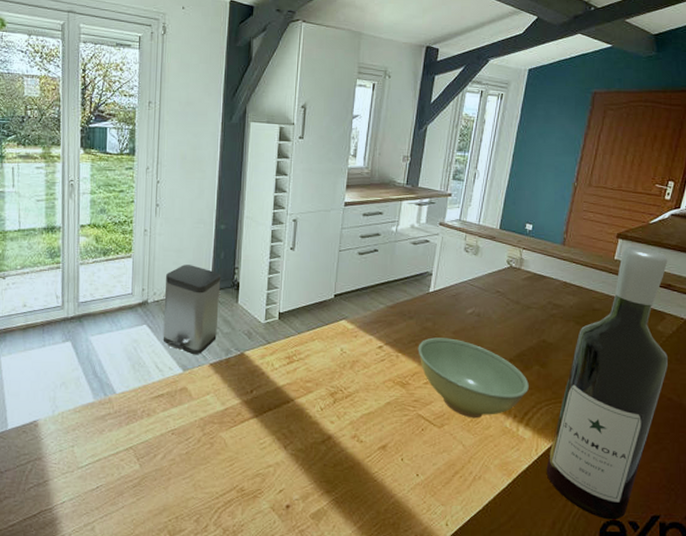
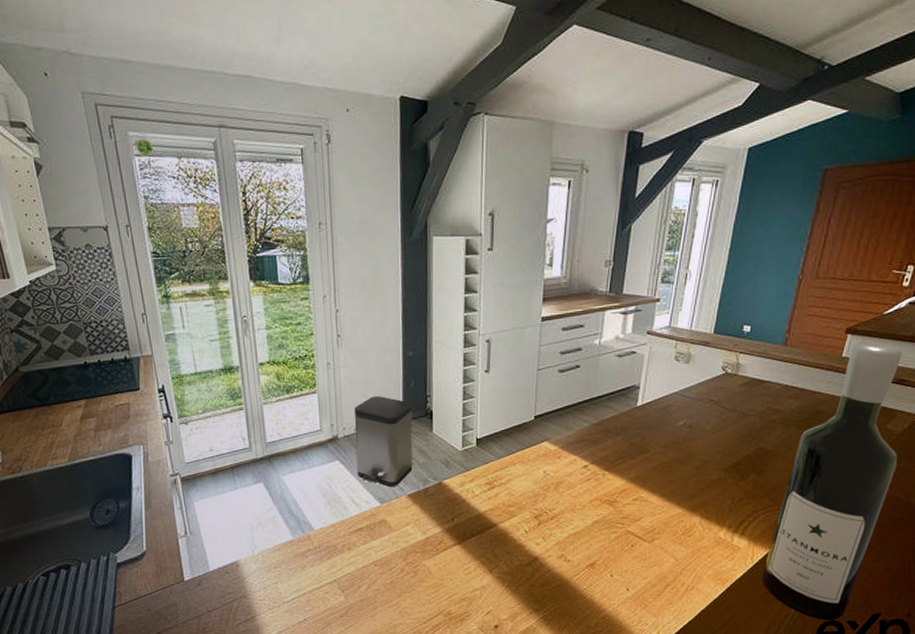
bowl: present [418,337,529,419] -> none [625,452,745,531]

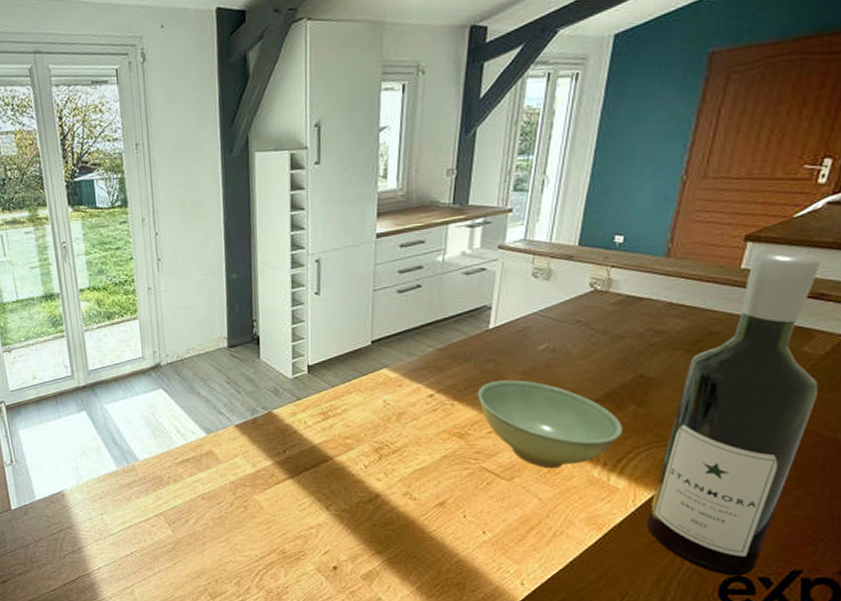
pedal bin: present [354,396,413,486] -> none [177,321,240,416]
bowl: none [625,452,745,531] -> present [477,380,622,469]

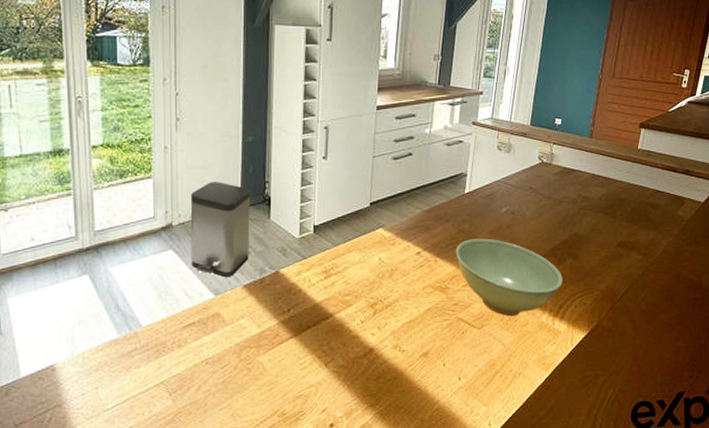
pedal bin: none [177,321,240,416] -> present [190,182,251,277]
bottle: present [647,249,821,576] -> none [581,135,688,402]

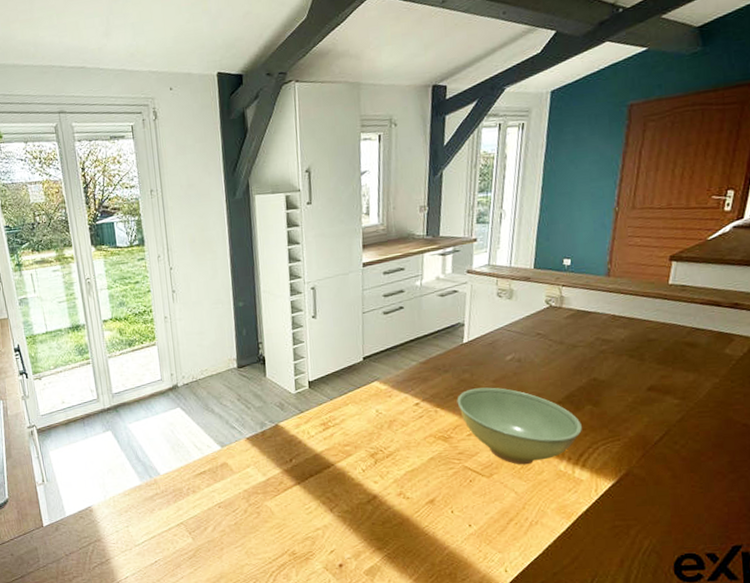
pedal bin: present [190,182,251,277] -> none [192,345,249,431]

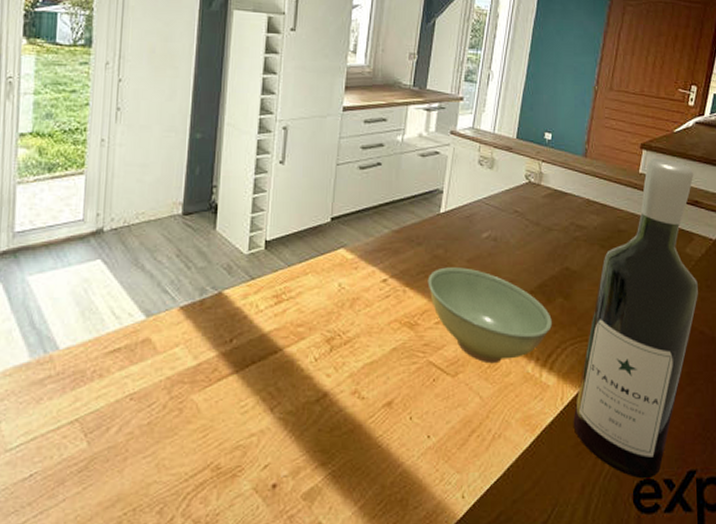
bottle: none [608,267,740,554] -> present [573,157,698,479]

